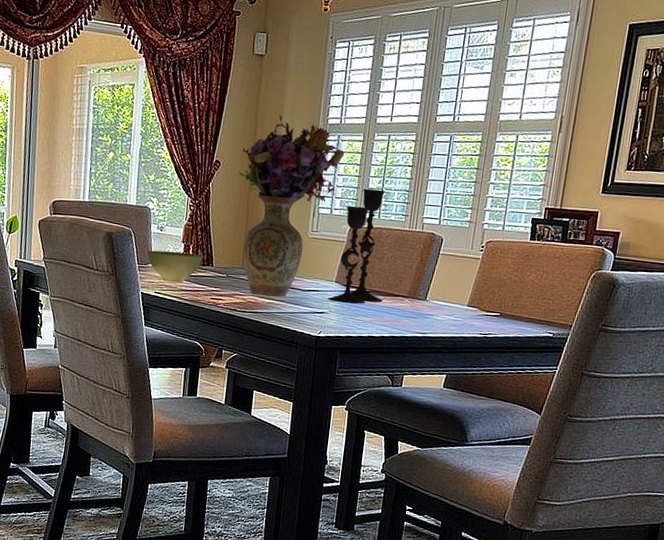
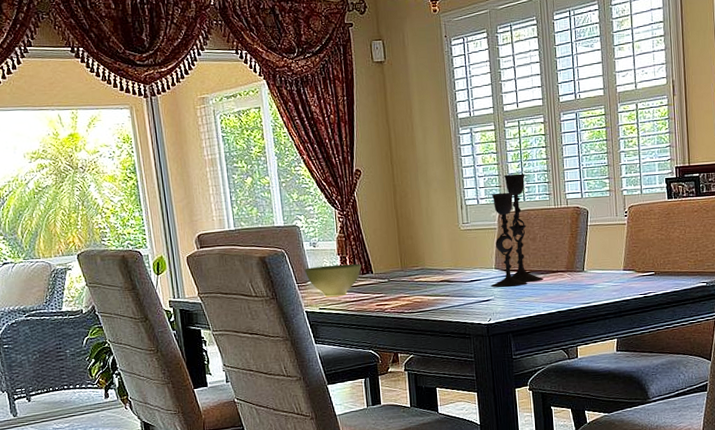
flower arrangement: present [239,114,345,297] -> none [380,116,483,294]

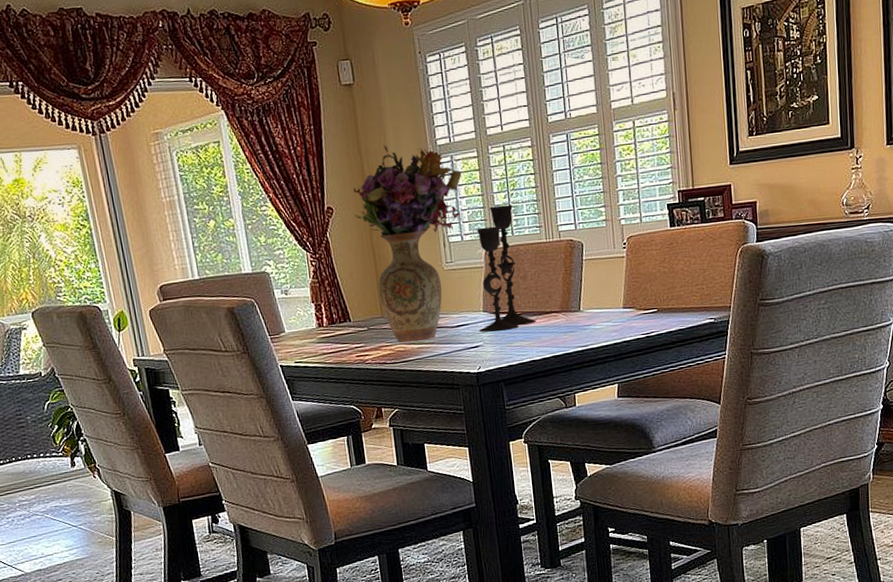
bowl: present [304,263,362,297] -> none [276,311,338,349]
flower arrangement: none [380,116,483,294] -> present [353,145,466,343]

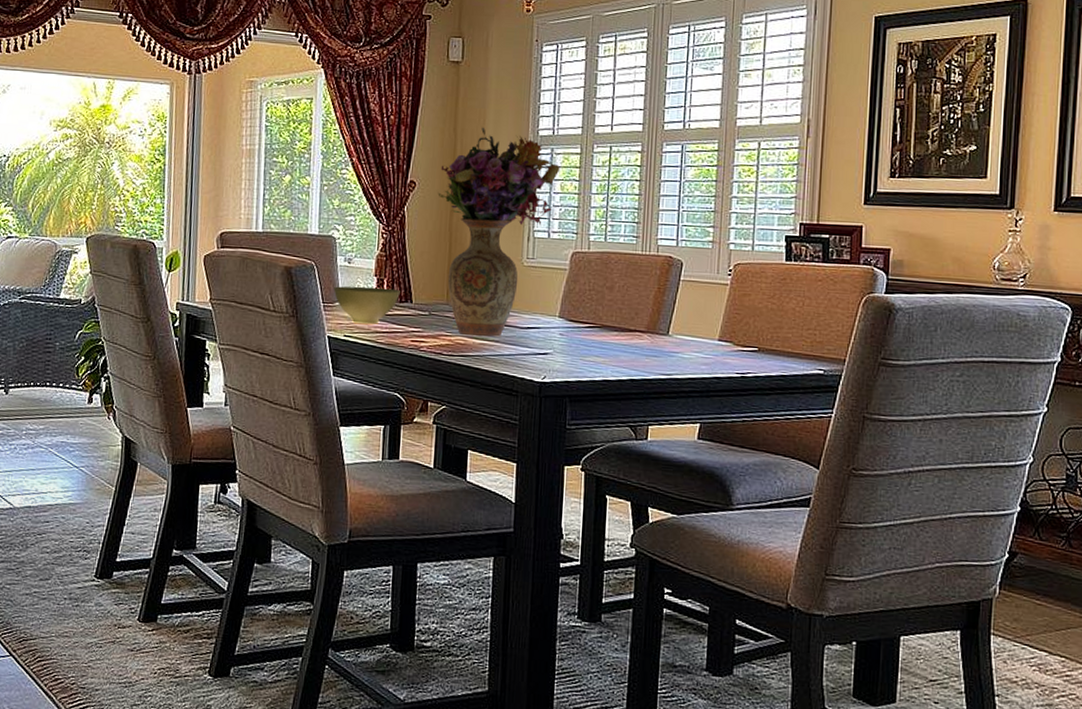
bowl: none [276,311,338,349] -> present [333,286,400,324]
candlestick: present [476,204,536,333] -> none [551,207,617,342]

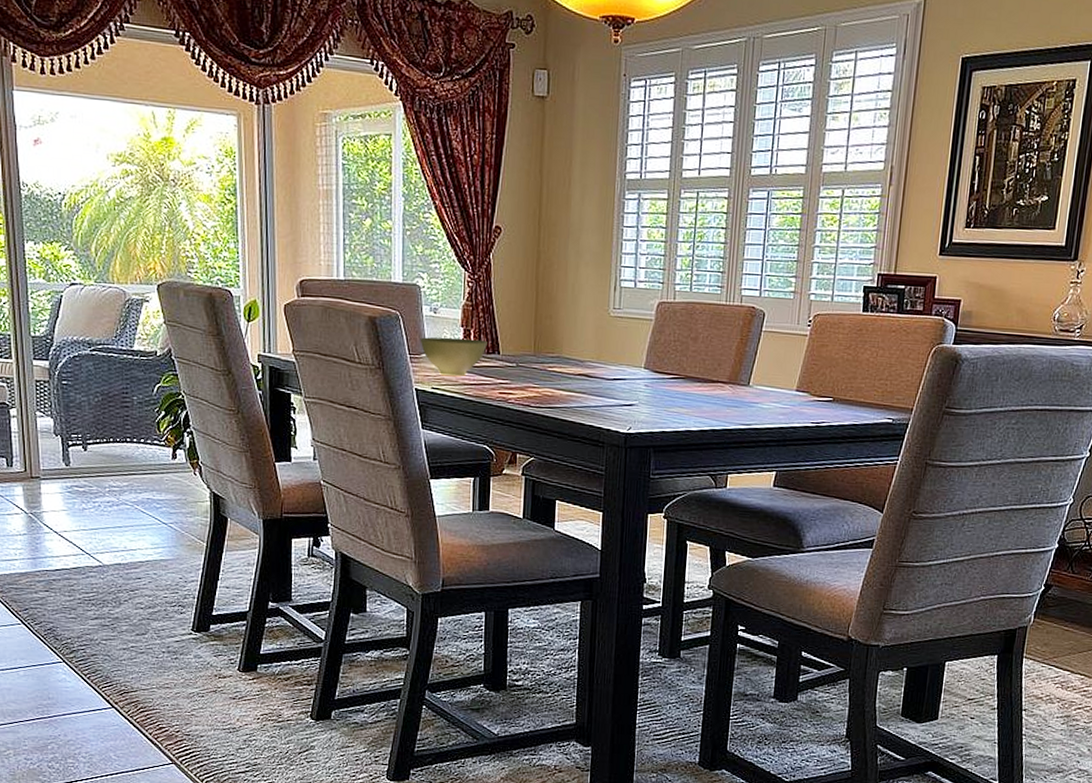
flower arrangement: present [437,127,560,337] -> none [524,169,647,388]

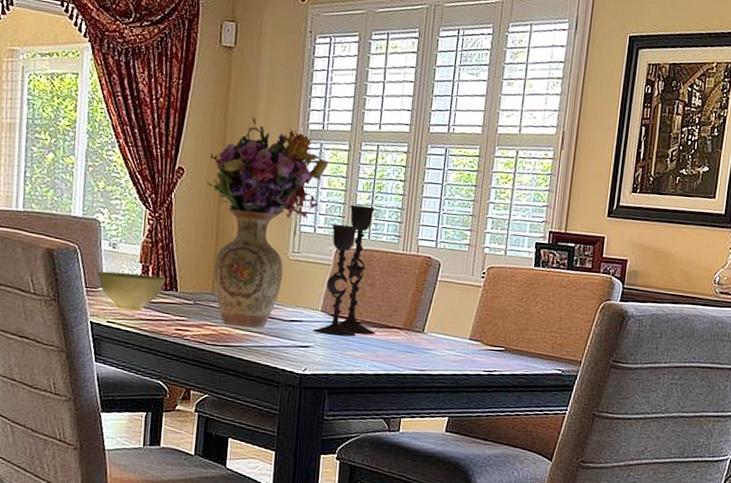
flower arrangement: none [524,169,647,388] -> present [206,116,329,328]
candlestick: none [637,256,700,393] -> present [313,204,375,337]

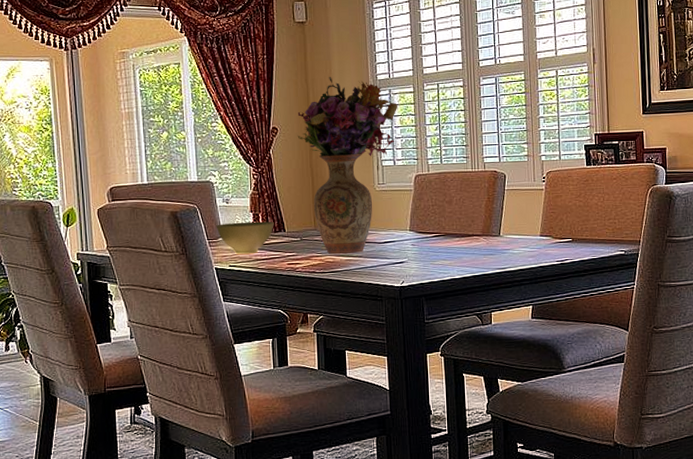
candlestick: present [313,204,375,337] -> none [405,136,458,250]

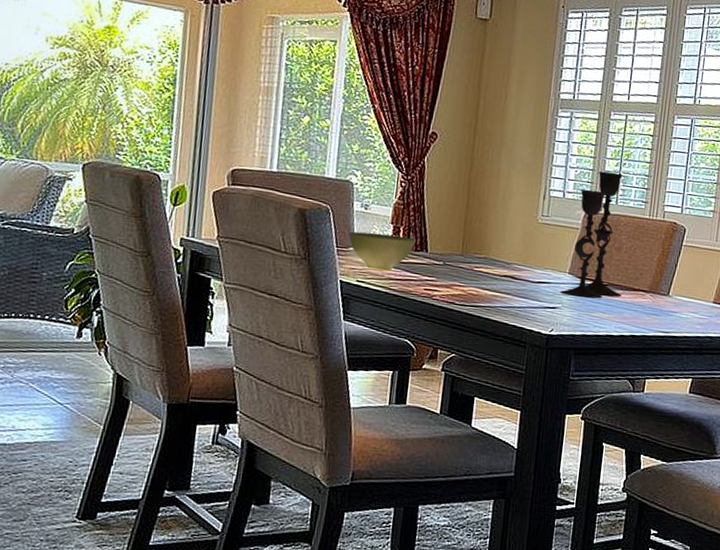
flower arrangement: present [297,76,400,254] -> none [458,85,579,289]
candlestick: none [405,136,458,250] -> present [560,171,623,299]

